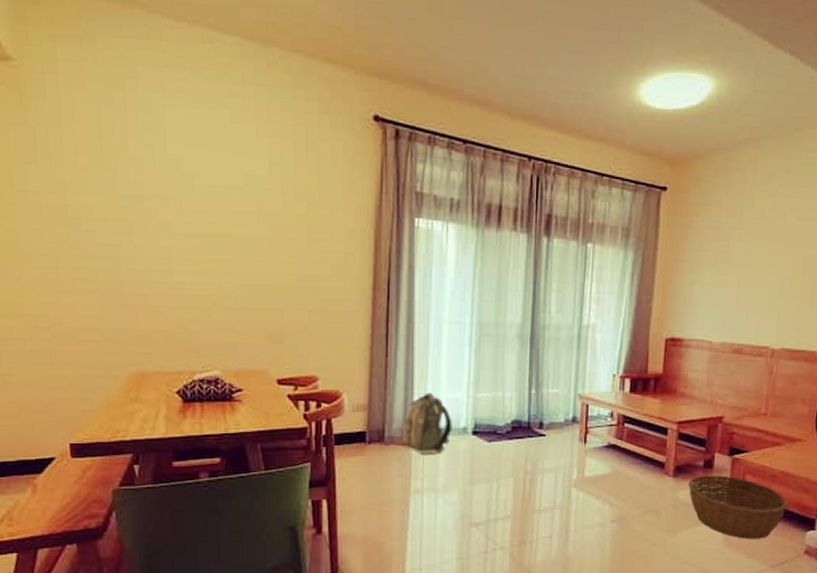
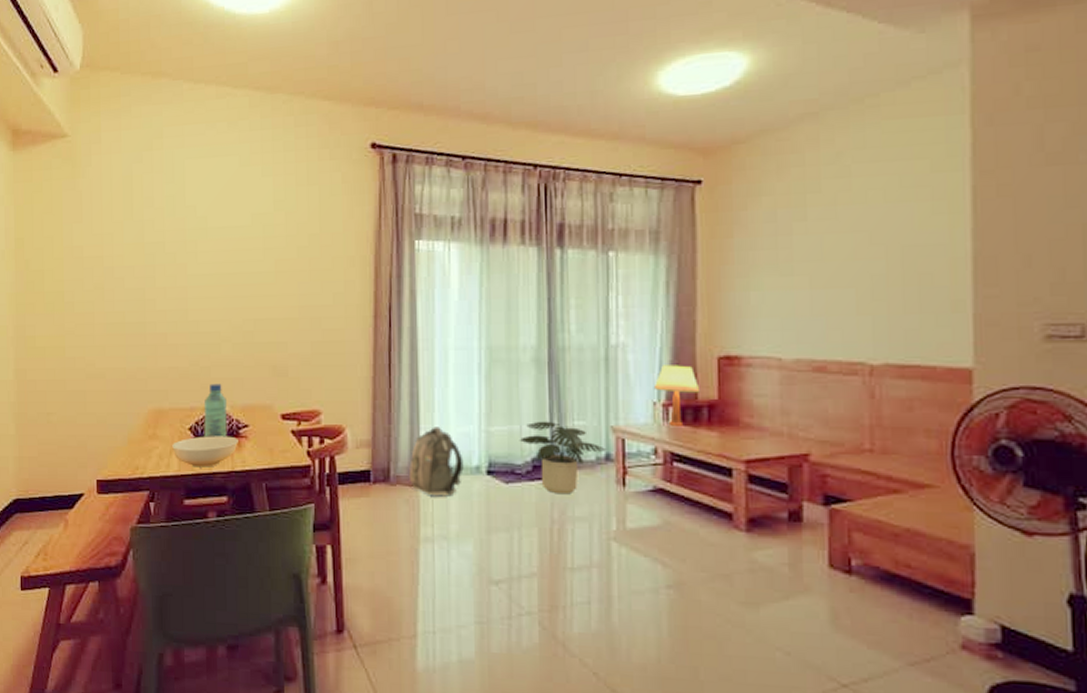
bowl: none [156,399,232,430] -> present [171,436,238,468]
water bottle: none [192,348,219,401] -> present [203,383,227,437]
potted plant: none [501,389,574,451] -> present [519,421,607,495]
table lamp: none [614,343,650,396] -> present [653,363,701,428]
basket: present [688,475,788,539] -> none [769,530,924,623]

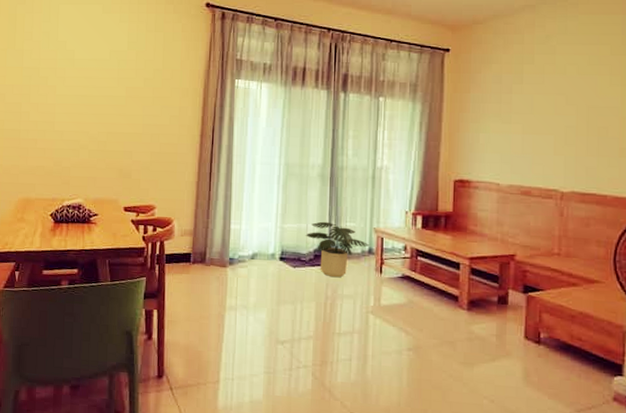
bowl: present [171,436,238,468] -> none [35,221,89,246]
water bottle: present [203,383,227,437] -> none [62,180,81,223]
backpack: present [408,427,464,497] -> none [220,222,263,276]
table lamp: present [653,363,701,428] -> none [406,183,440,231]

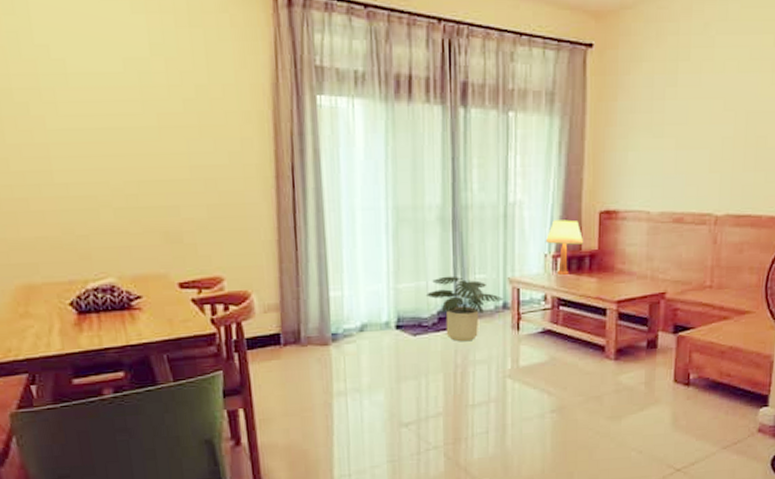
table lamp: none [406,183,440,231] -> present [545,218,584,276]

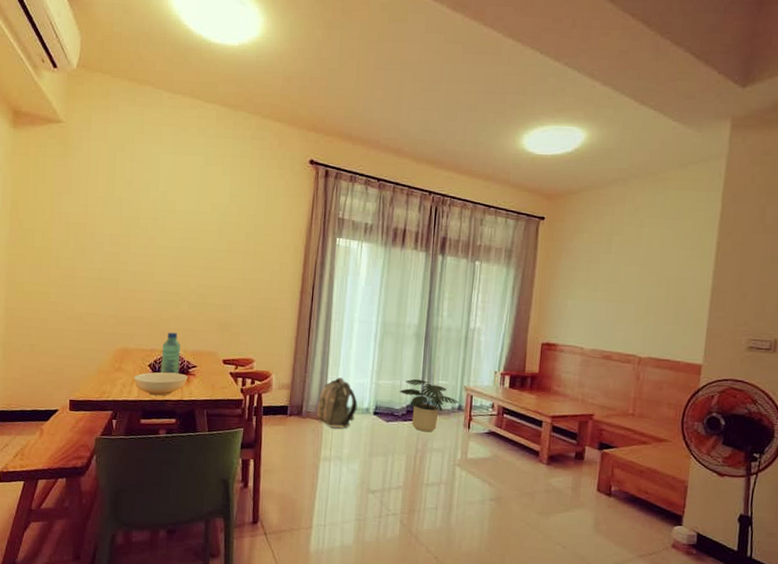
bowl: none [49,309,131,345] -> present [133,372,188,396]
water bottle: none [84,253,117,312] -> present [160,332,180,374]
backpack: none [319,287,374,353] -> present [316,377,358,429]
table lamp: present [545,218,584,276] -> none [496,345,528,391]

